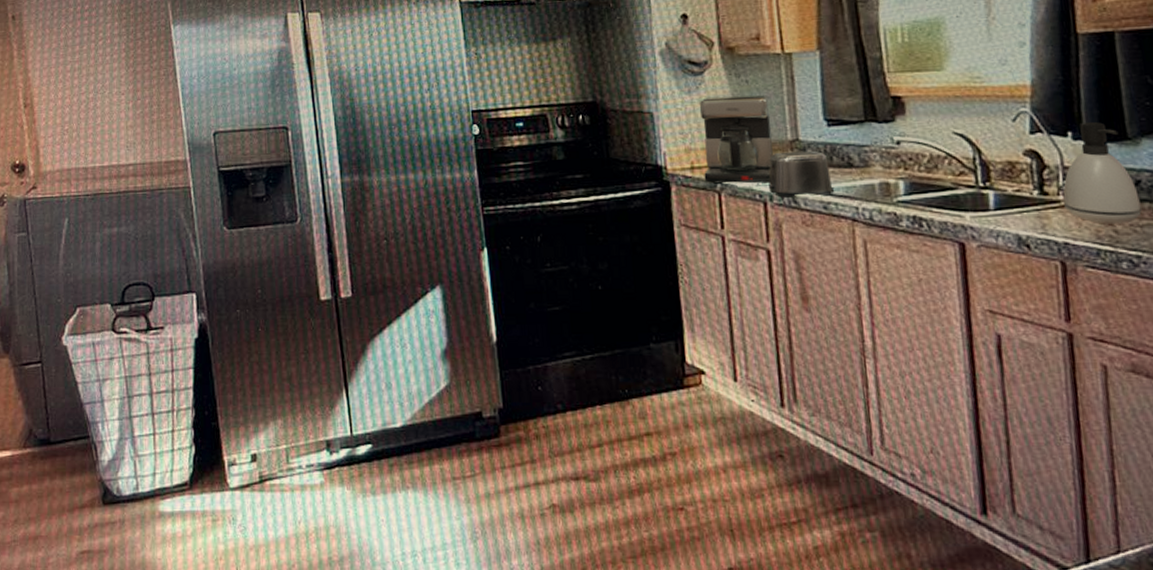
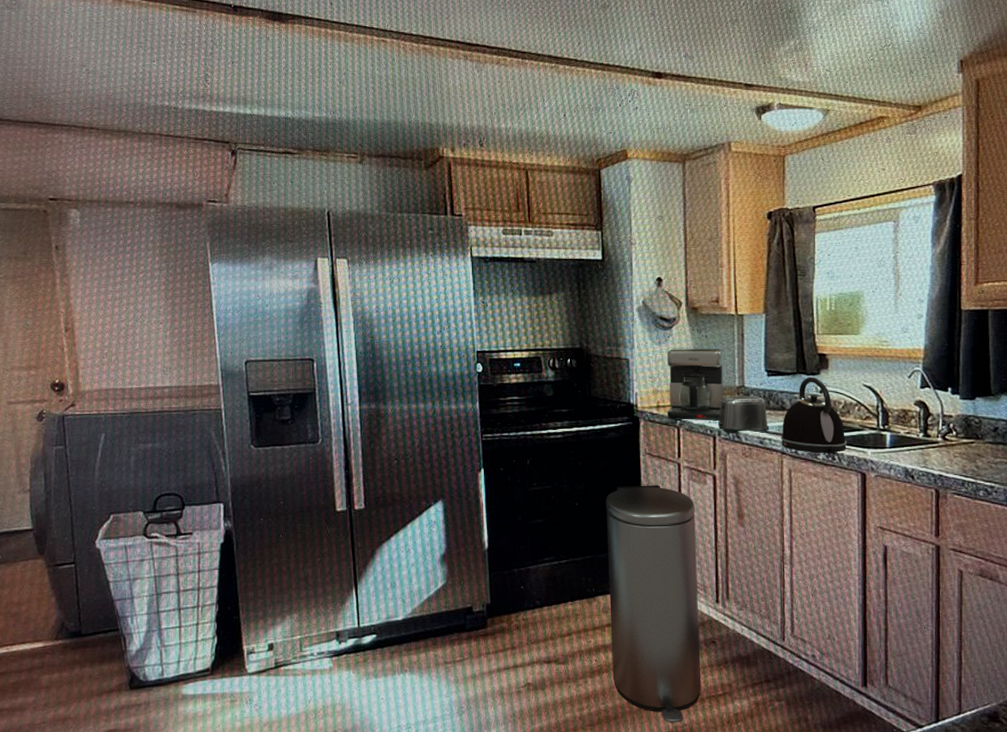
pedal bin: none [635,262,770,557] -> present [606,485,702,723]
kettle: none [849,124,938,219] -> present [780,376,848,453]
soap dispenser: present [1063,121,1142,225] -> none [941,380,997,461]

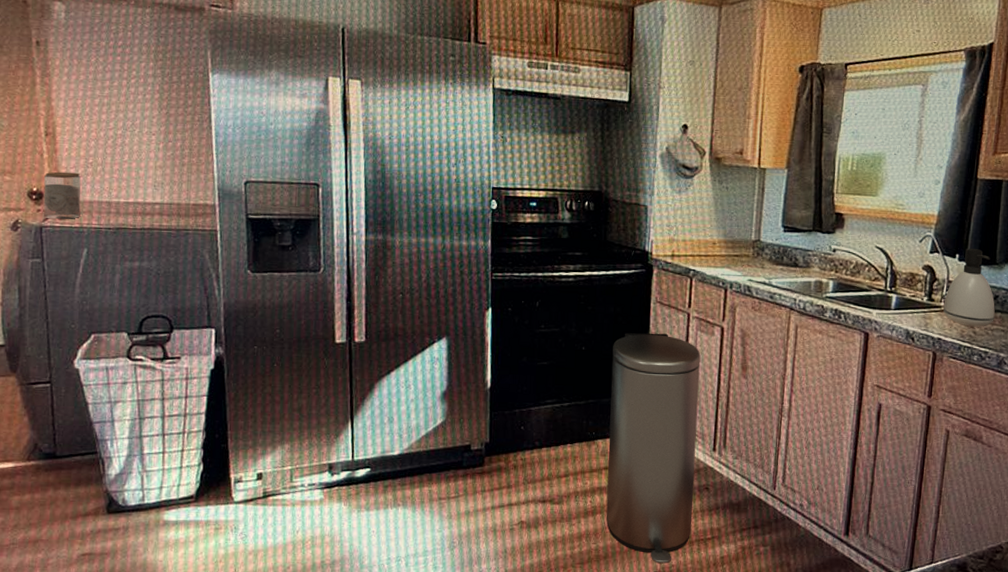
jar: none [65,363,98,408] -> present [43,171,82,220]
coffee maker: present [667,347,724,422] -> none [681,197,742,275]
toaster: present [718,395,771,433] -> none [731,249,782,288]
kettle: present [780,376,848,453] -> none [790,235,855,312]
soap dispenser: none [941,380,997,461] -> present [943,248,995,327]

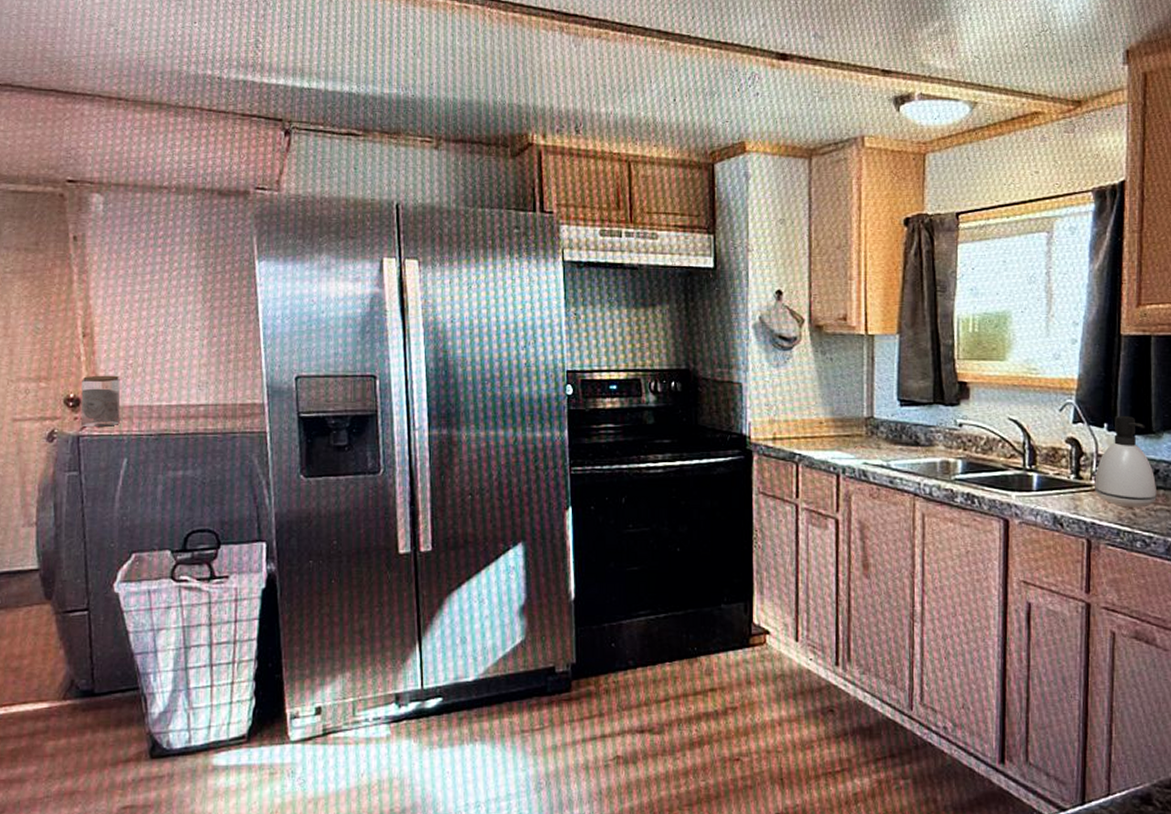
pedal bin: present [606,332,701,564] -> none [712,529,817,803]

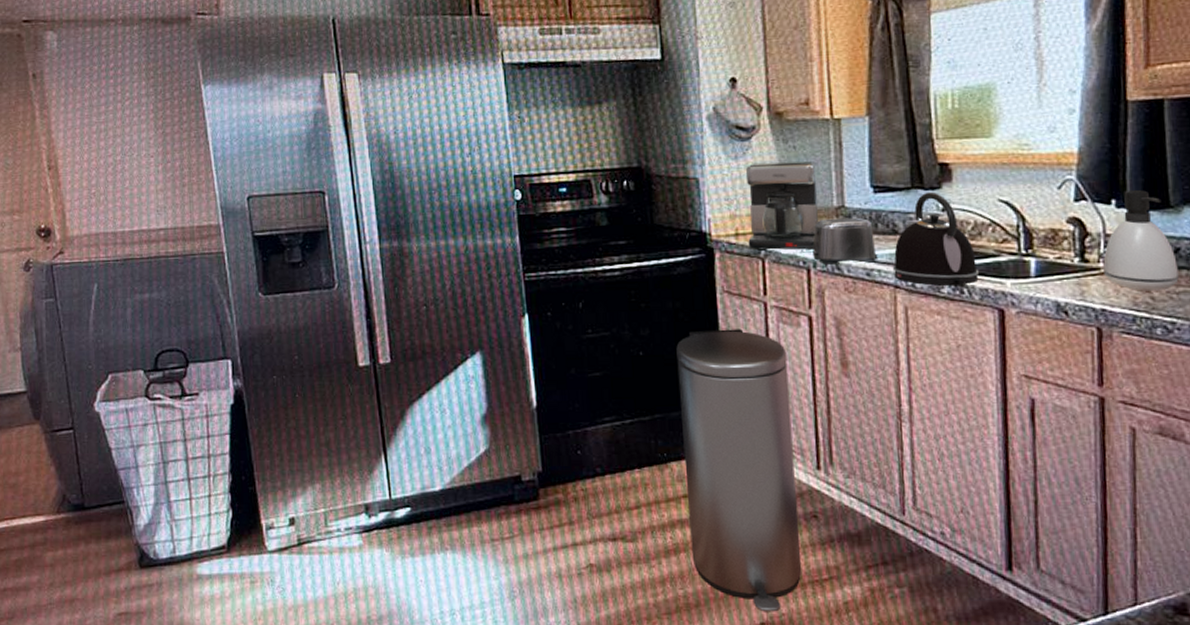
jar: present [80,375,121,428] -> none [51,204,88,256]
pedal bin: none [712,529,817,803] -> present [676,329,802,612]
coffee maker: none [784,371,850,458] -> present [746,161,819,251]
toaster: none [843,428,902,471] -> present [811,217,880,265]
kettle: none [913,407,989,495] -> present [892,191,980,286]

